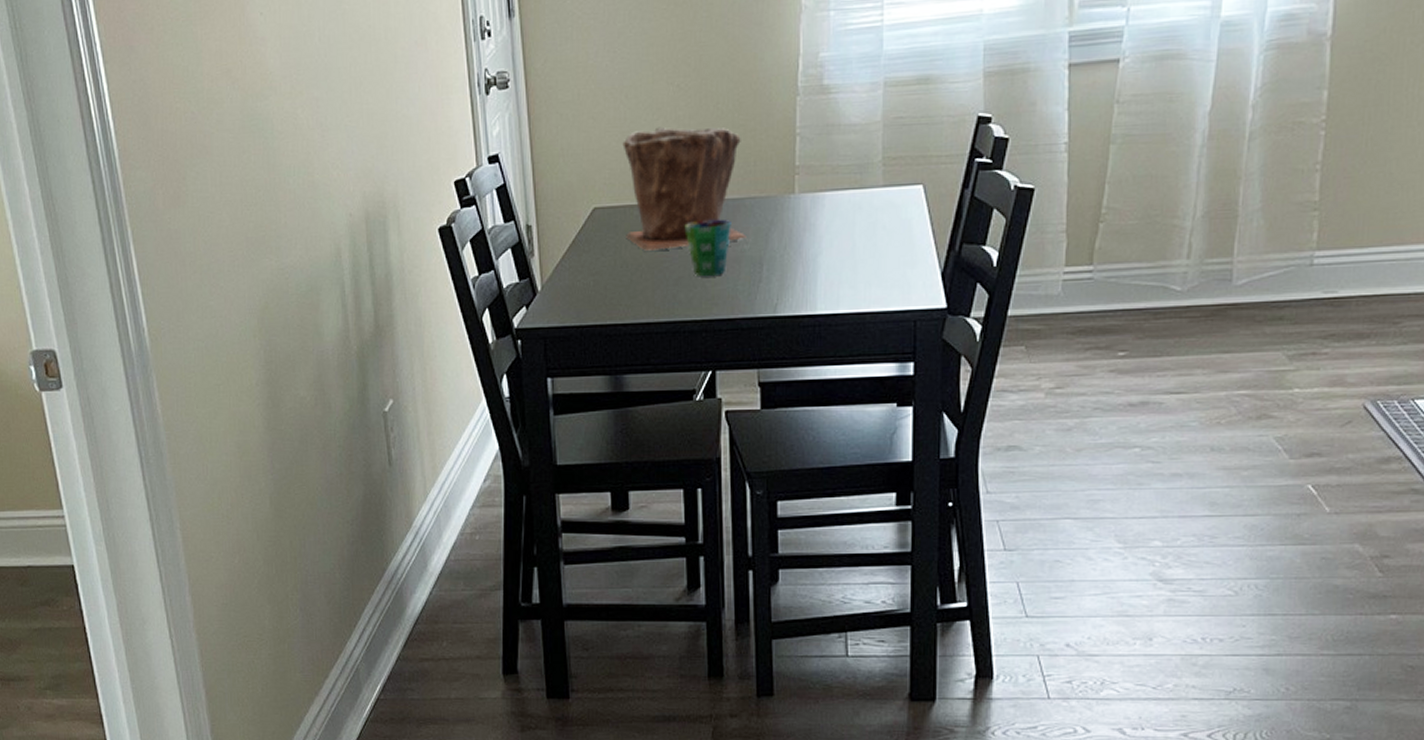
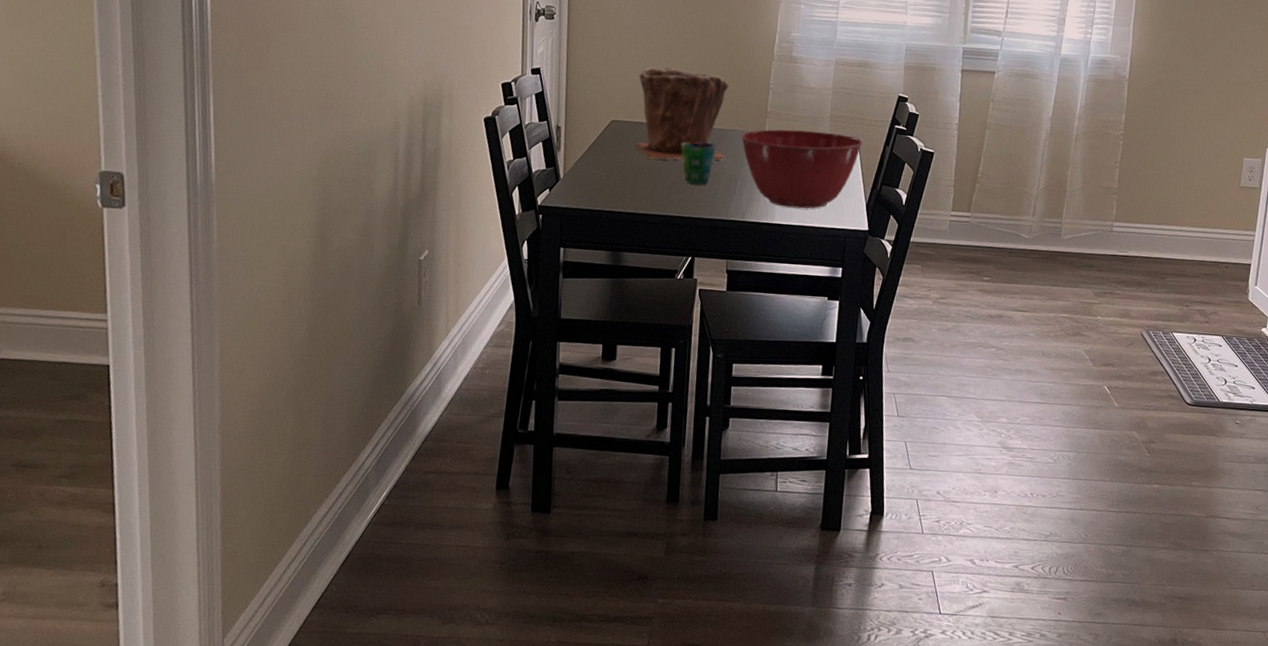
mixing bowl: none [762,182,930,291] -> present [740,129,863,209]

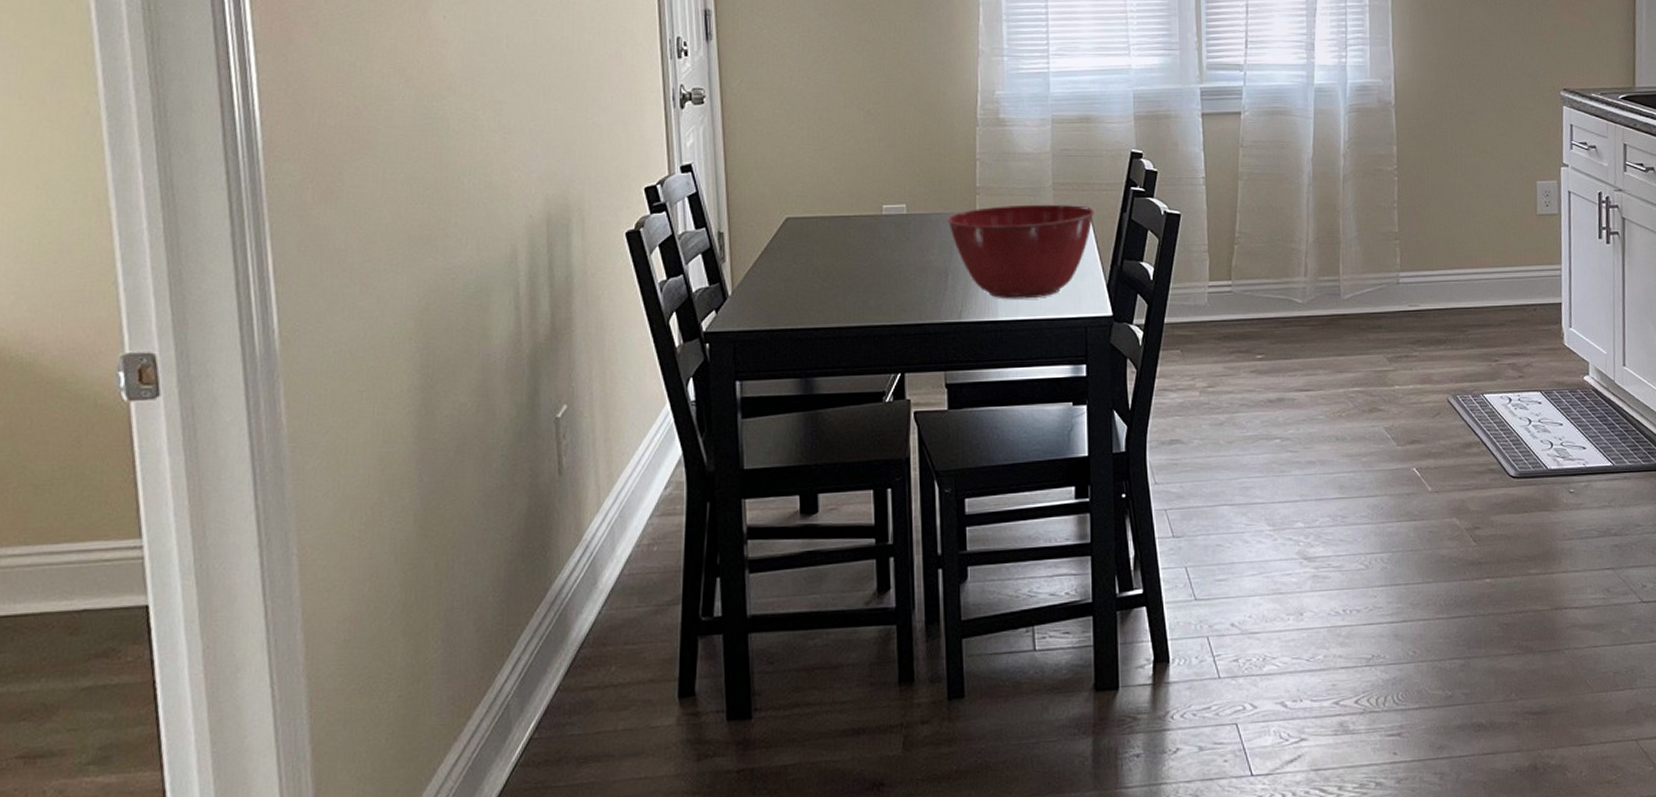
plant pot: present [635,67,729,160] -> none [815,146,933,259]
cup: present [680,141,717,185] -> none [874,232,918,285]

